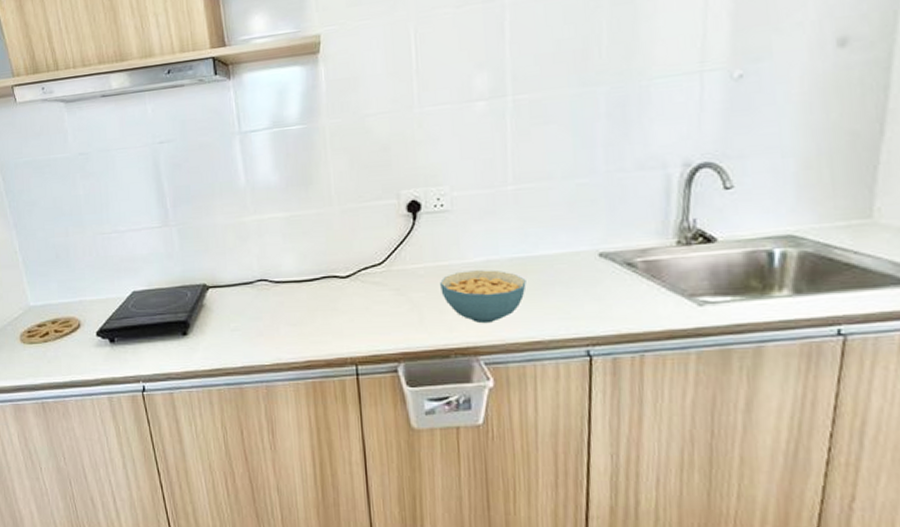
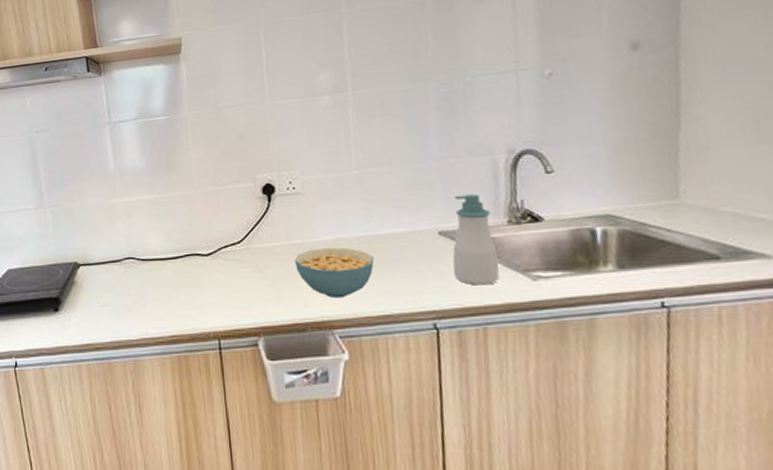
soap bottle: none [611,212,663,311] -> present [452,194,500,286]

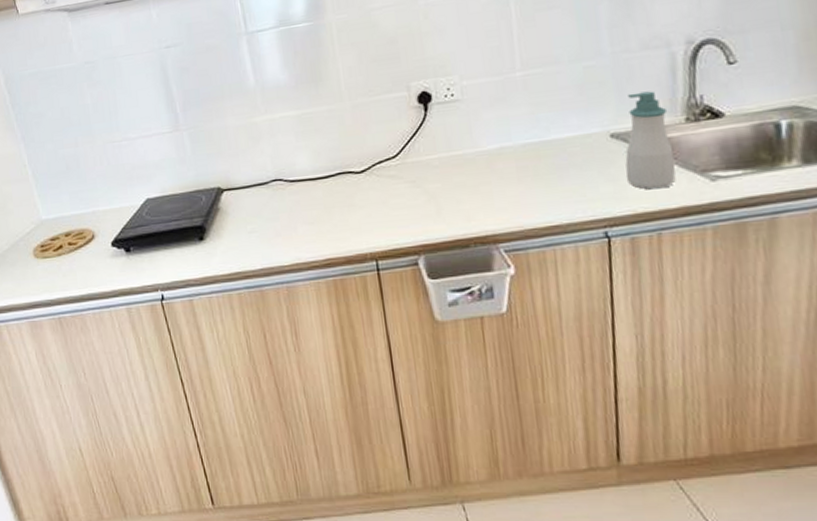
cereal bowl: present [295,247,374,299] -> none [455,156,541,211]

